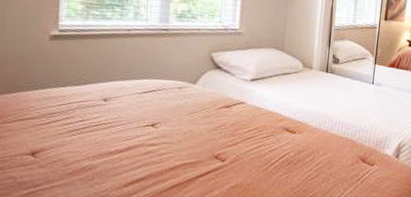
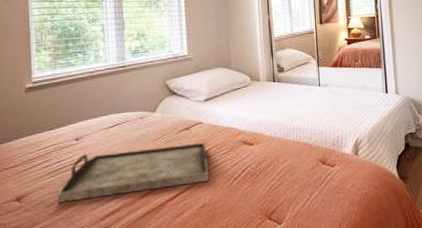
serving tray: none [77,116,246,164] -> present [57,140,209,203]

